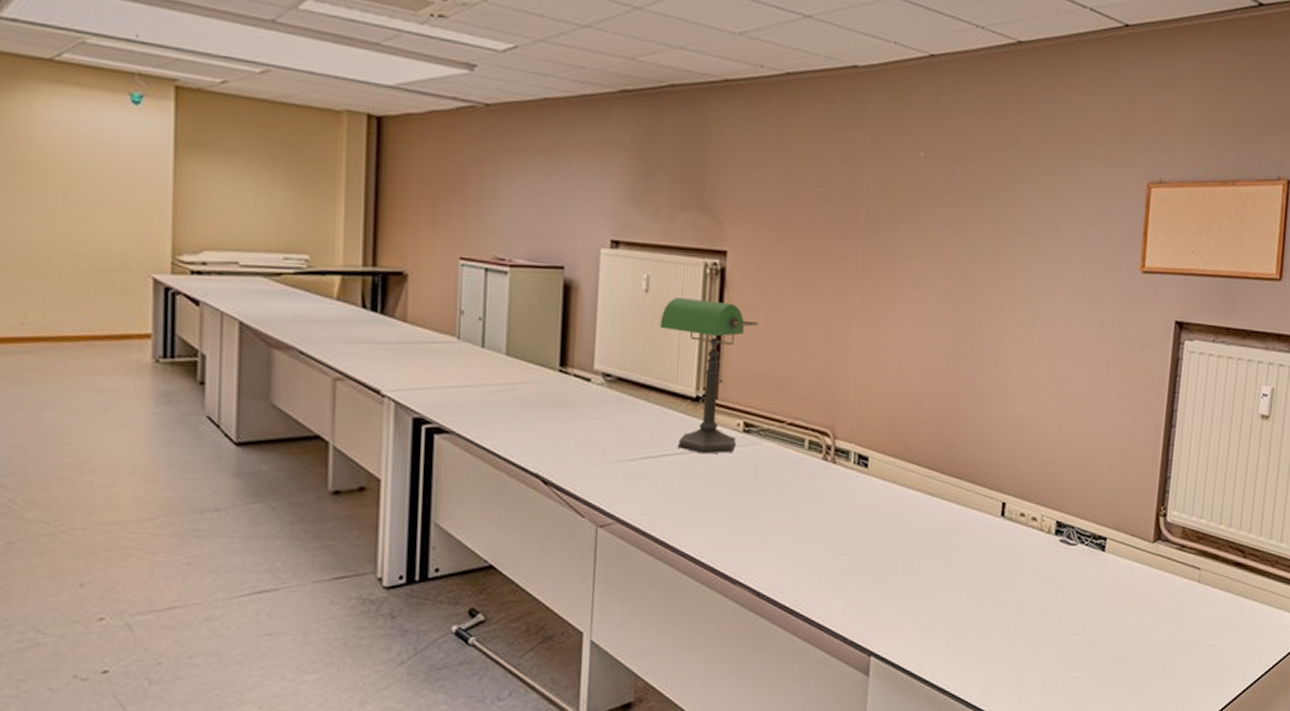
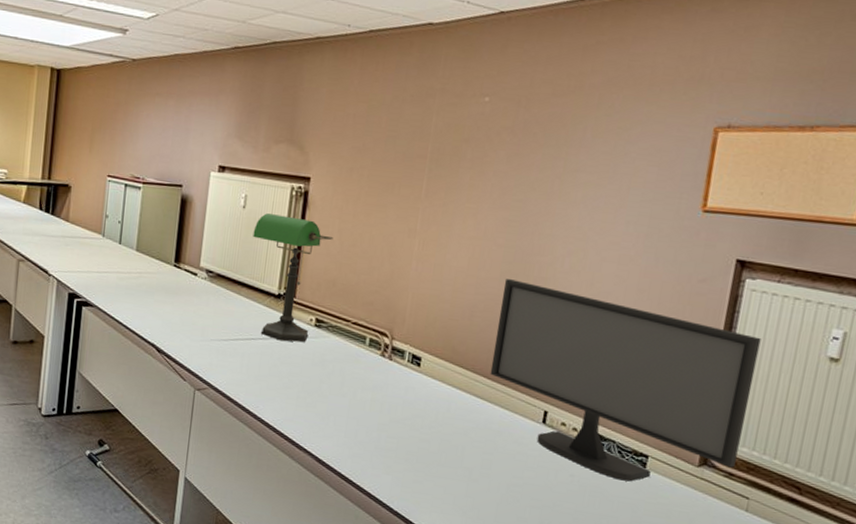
computer monitor: none [943,358,1202,568] -> present [490,279,761,482]

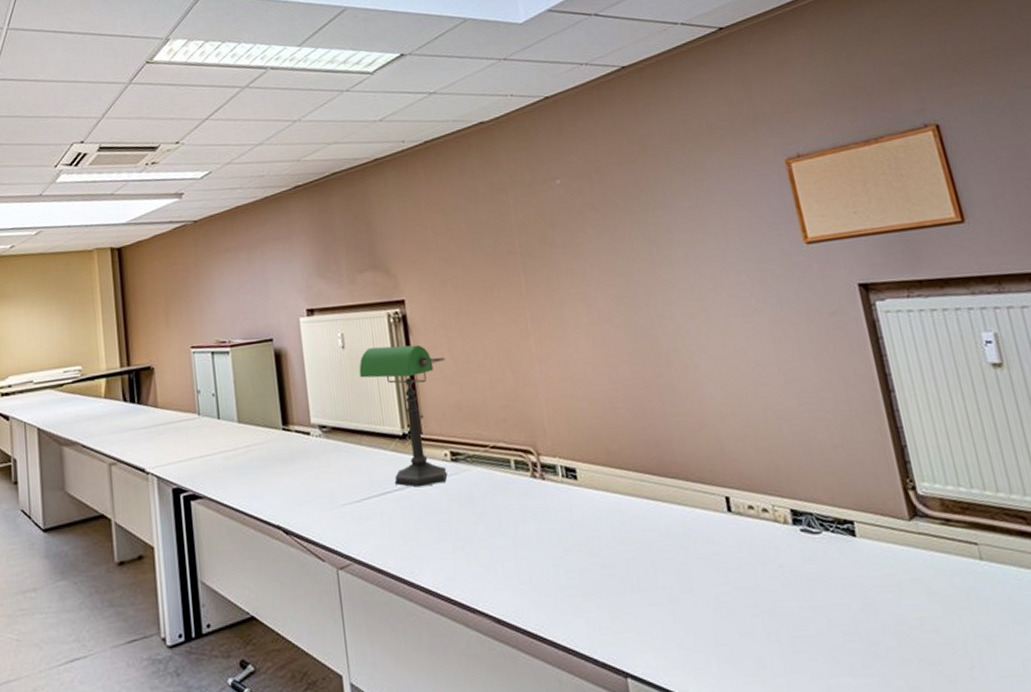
computer monitor: present [490,279,761,482] -> none [635,358,948,558]

